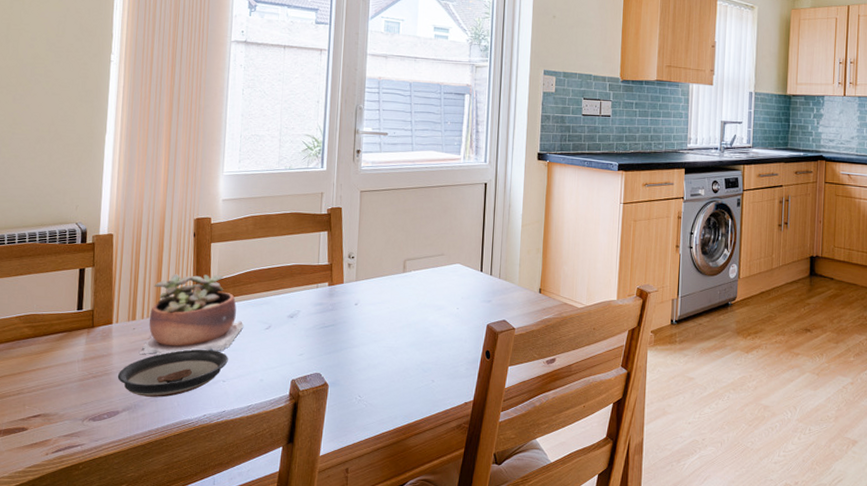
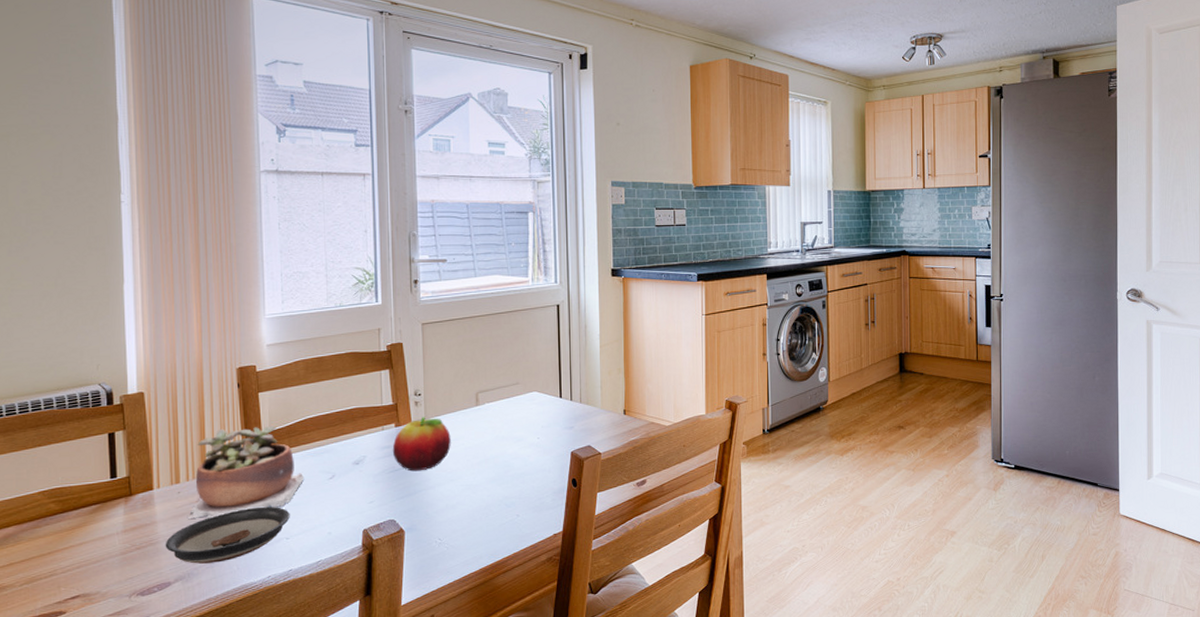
fruit: none [324,279,378,330] -> present [392,417,451,472]

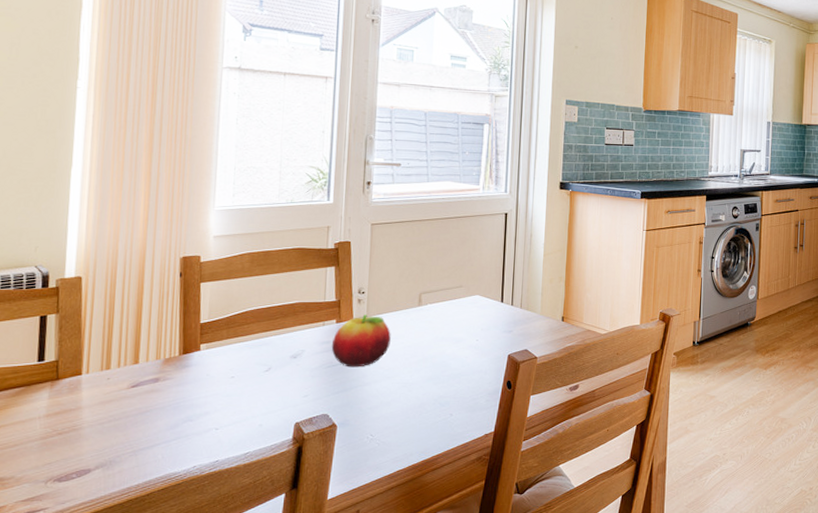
saucer: present [165,506,290,564] -> none [88,396,222,451]
succulent plant: present [188,426,305,519] -> none [115,316,240,406]

